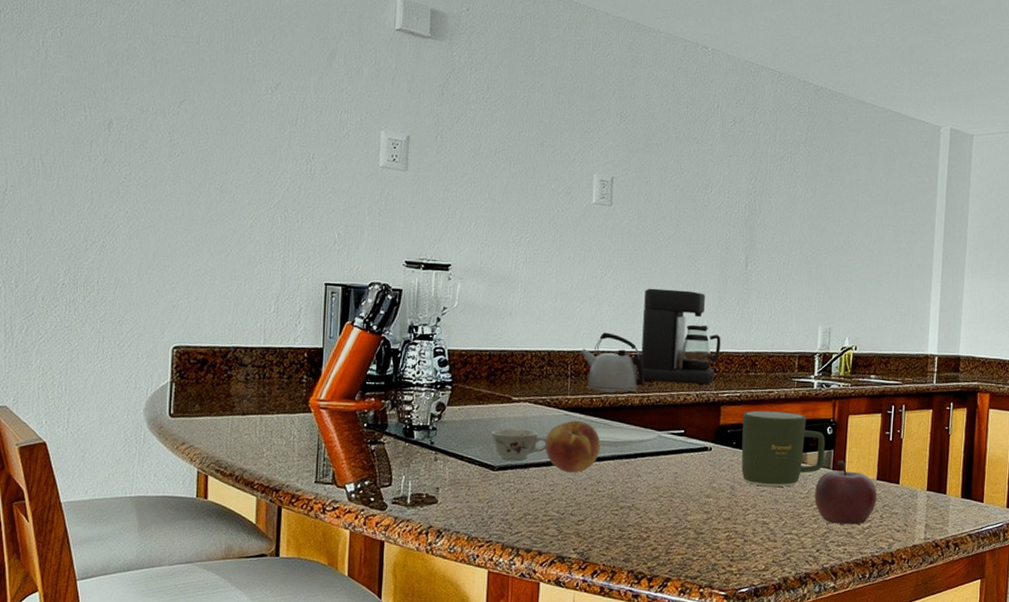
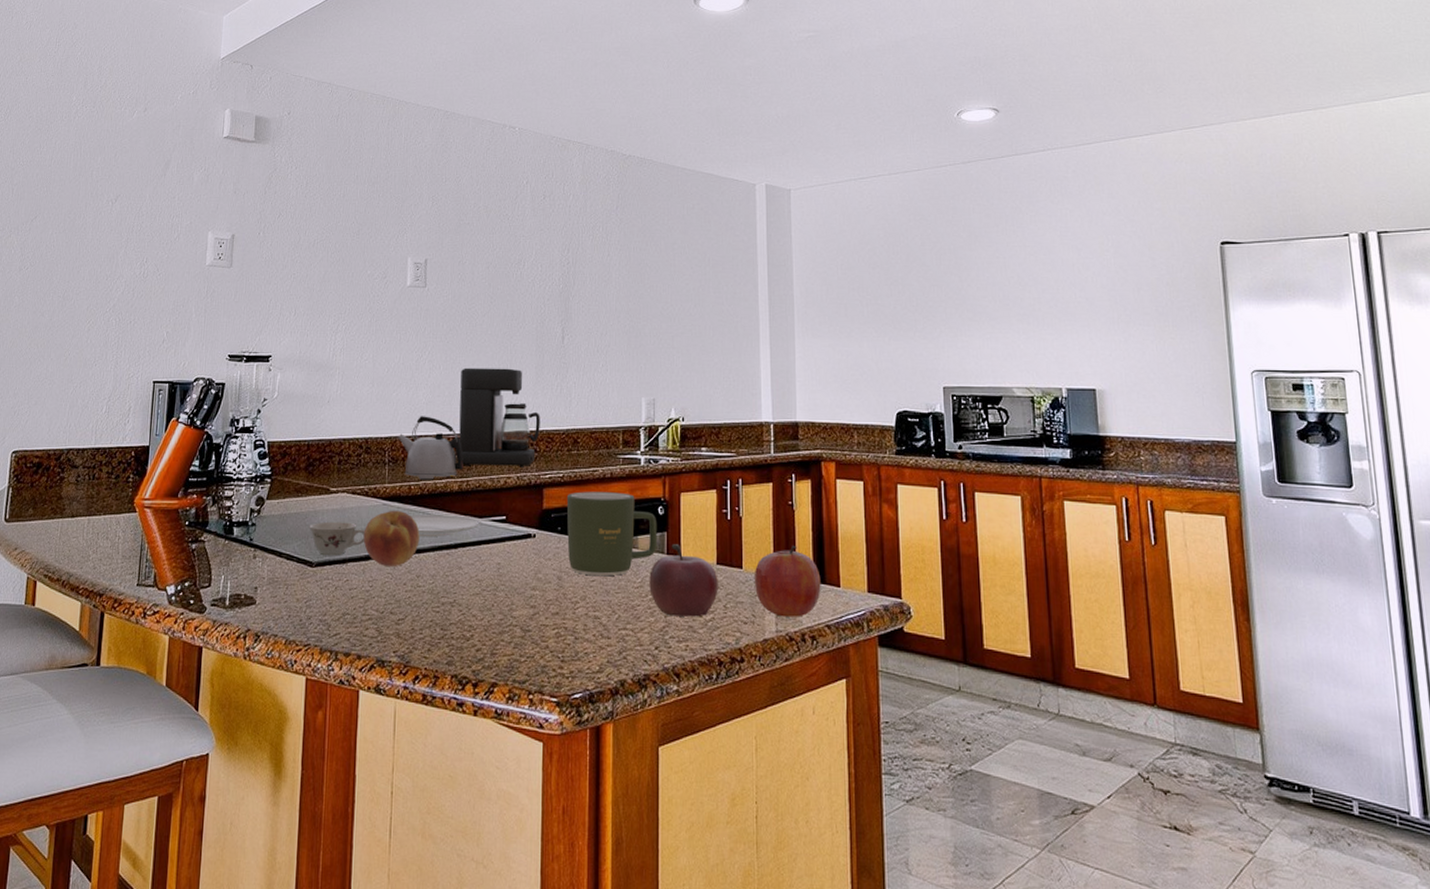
fruit: none [908,466,968,527] -> present [754,546,821,617]

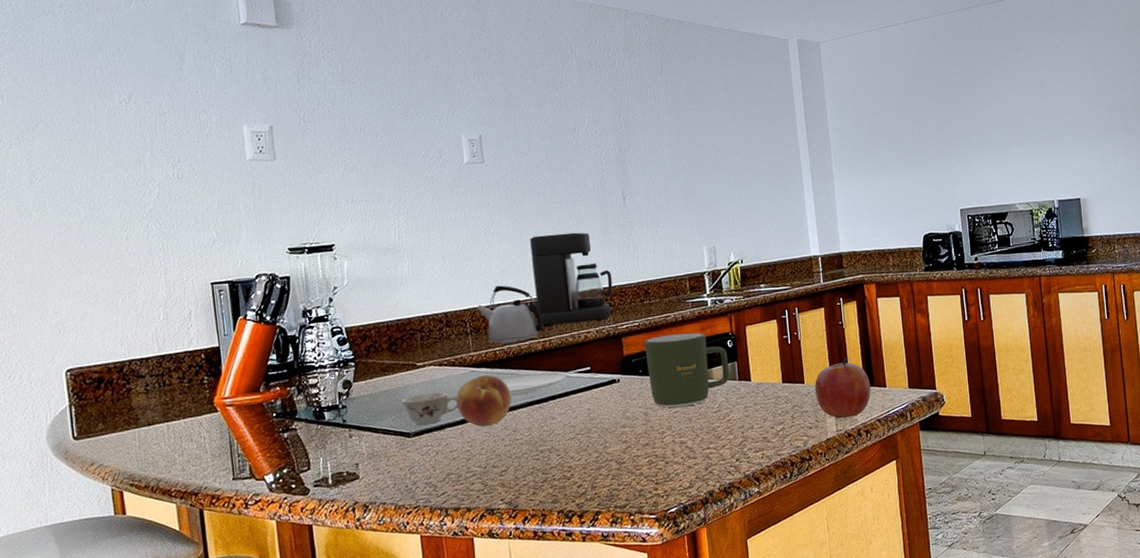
fruit: present [649,544,718,617] -> none [725,370,786,432]

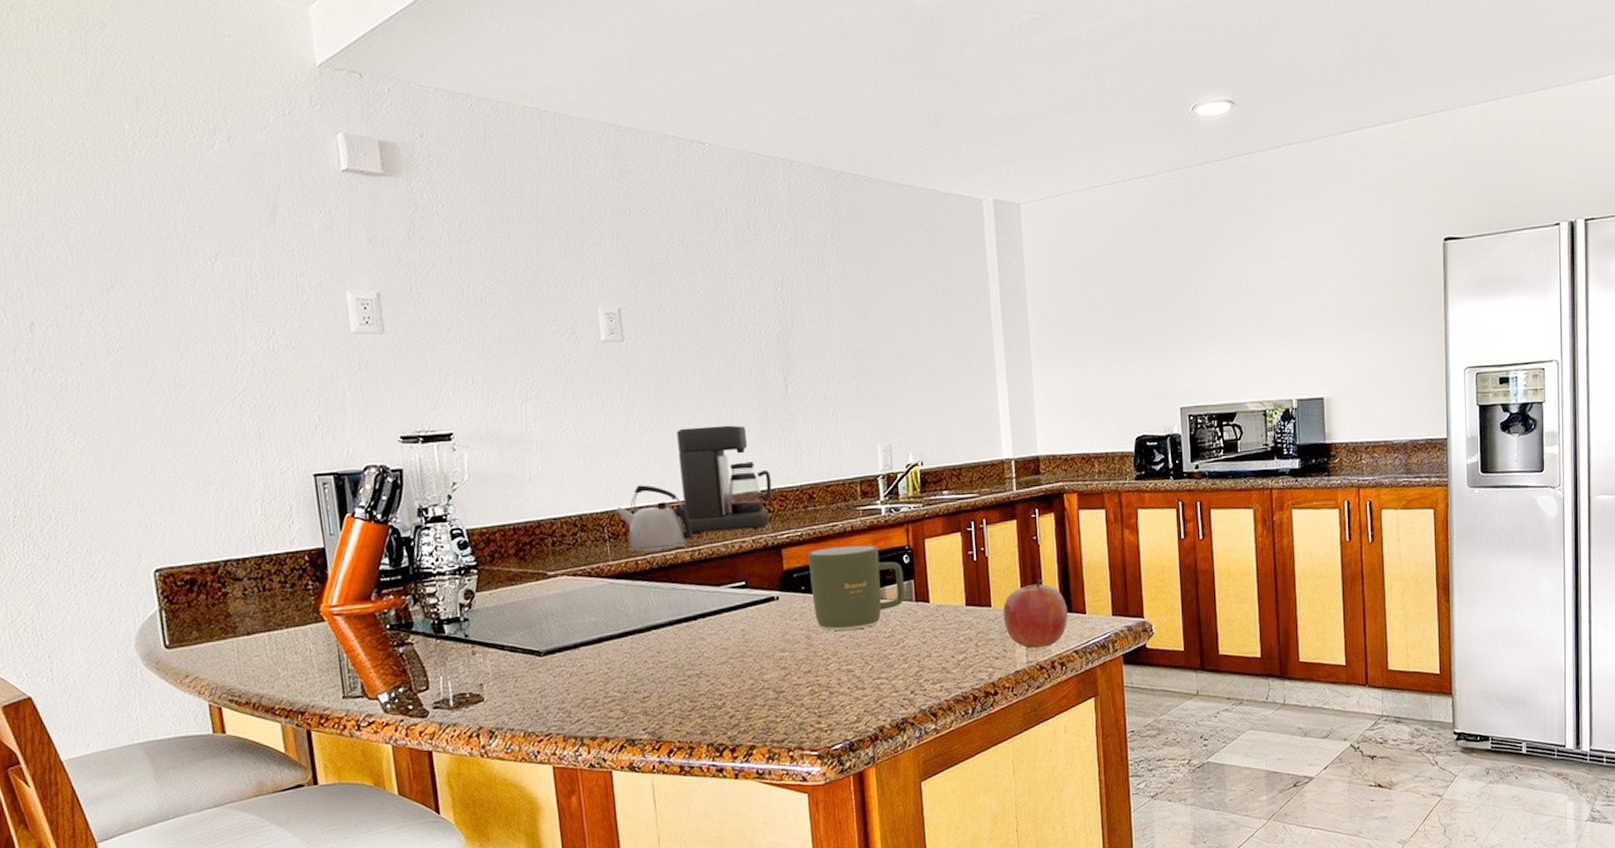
teacup: present [401,391,458,426] -> none [530,605,595,644]
fruit: present [456,374,512,427] -> none [592,587,655,647]
plate: present [499,372,568,395] -> none [641,586,719,612]

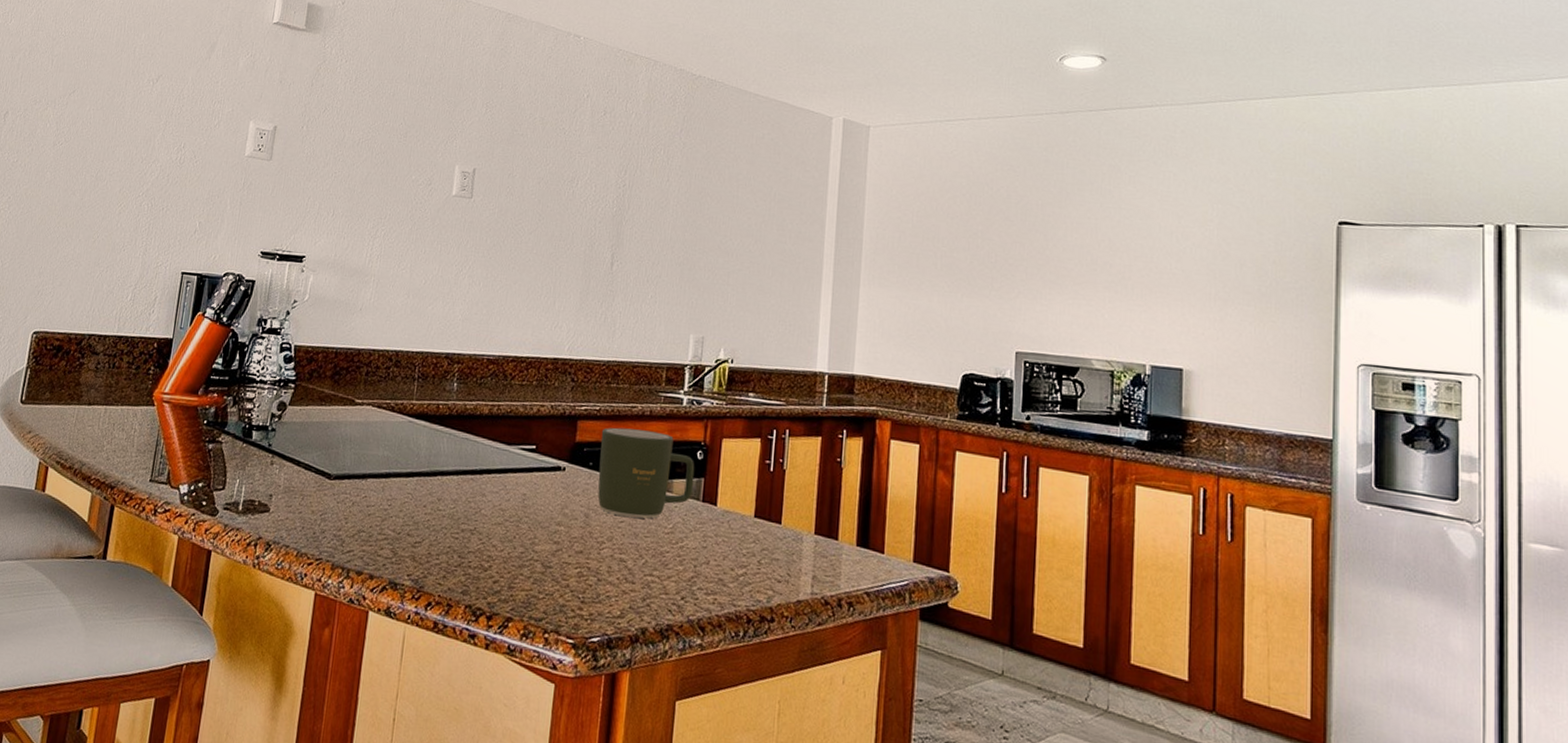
kettle: present [614,485,693,554] -> none [429,333,497,401]
coffee maker: present [677,425,772,533] -> none [493,286,581,396]
fruit: present [1003,579,1068,649] -> none [792,505,864,582]

